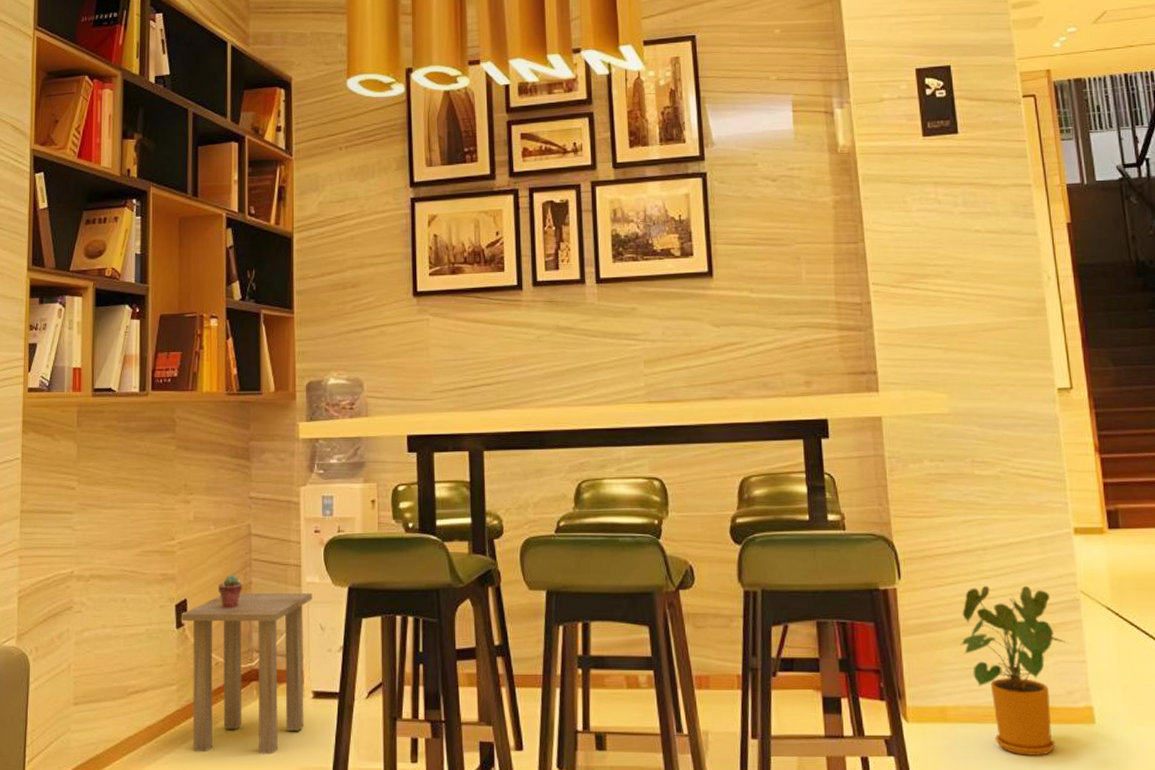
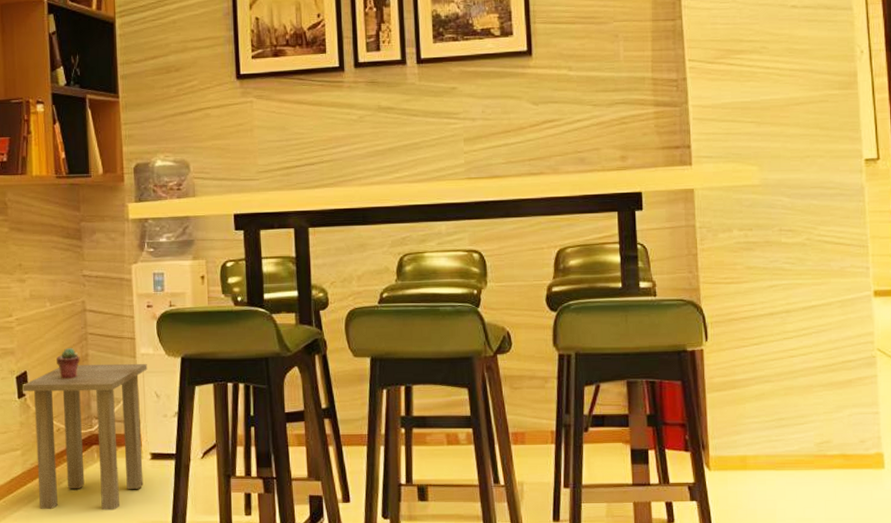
house plant: present [960,585,1071,757] -> none [761,345,865,499]

